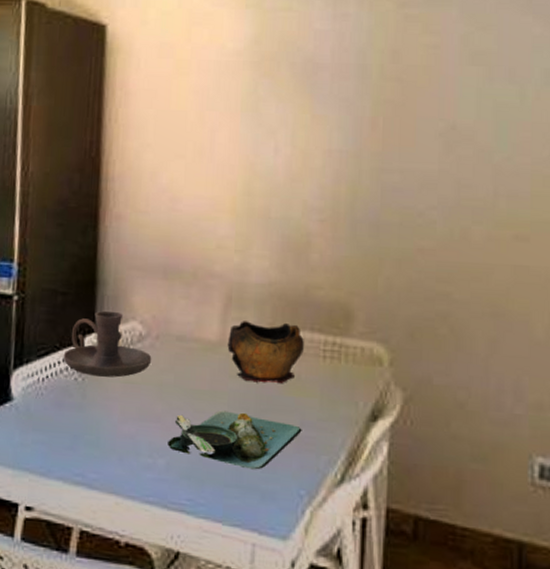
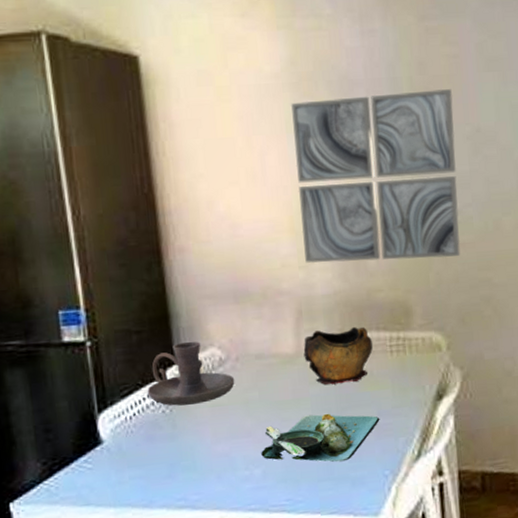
wall art: none [243,80,427,263] -> present [290,89,461,264]

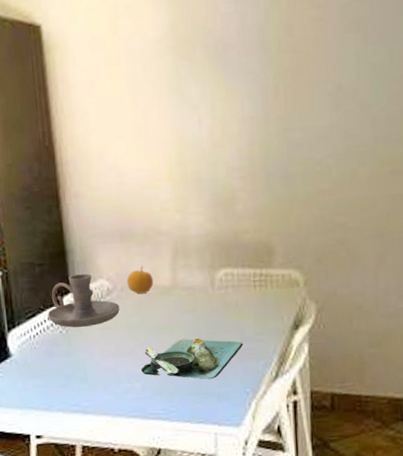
fruit: none [242,331,275,363] -> present [126,266,154,293]
wall art: present [290,89,461,264] -> none [171,50,320,208]
decorative bowl: present [303,326,373,385] -> none [178,264,238,314]

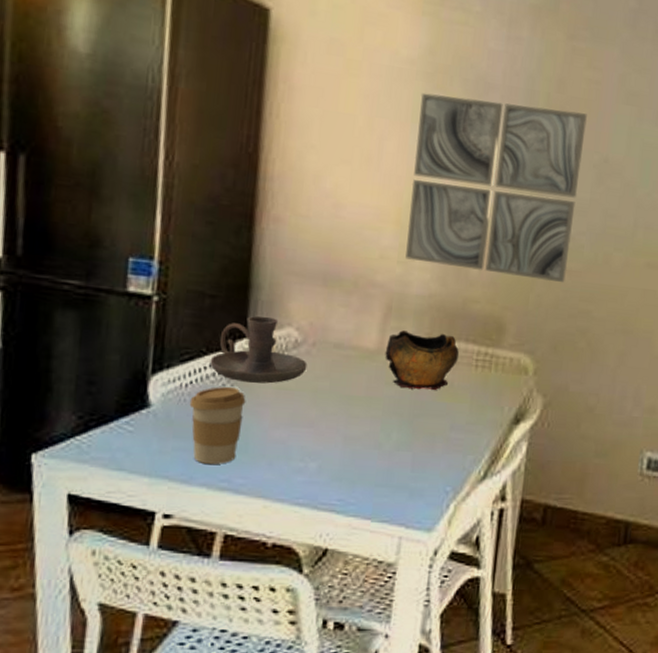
coffee cup: none [38,333,80,394] -> present [189,387,246,464]
fruit: present [126,266,154,293] -> none [321,319,356,353]
platter: present [141,338,243,380] -> none [320,415,452,470]
wall art: none [171,50,320,208] -> present [405,93,587,282]
decorative bowl: none [178,264,238,314] -> present [385,330,459,390]

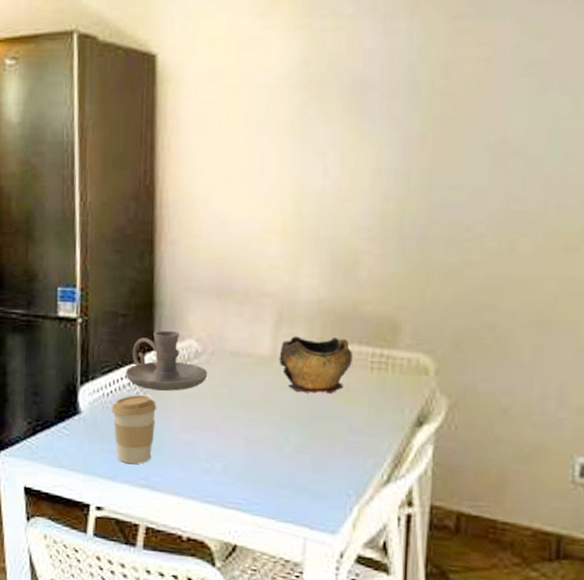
wall art: present [405,93,587,282] -> none [293,95,478,277]

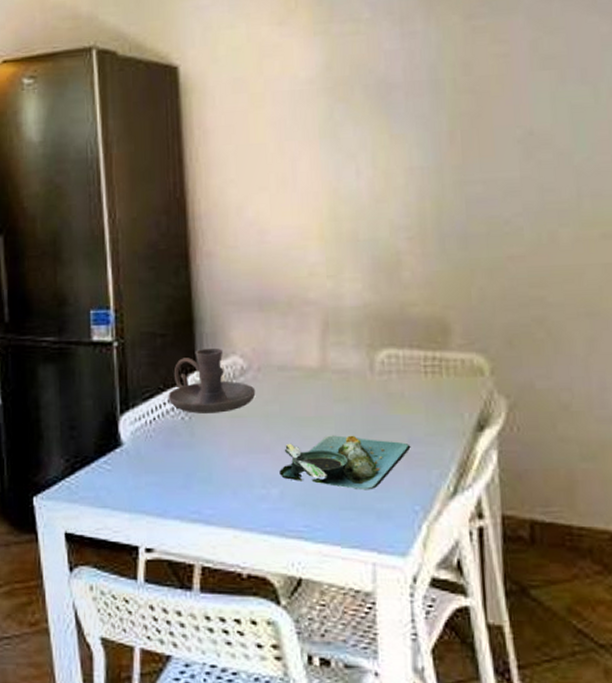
coffee cup: present [111,395,157,464] -> none [155,420,204,496]
platter: none [224,419,350,472] -> present [279,435,411,490]
decorative bowl: present [279,336,352,394] -> none [328,343,405,404]

